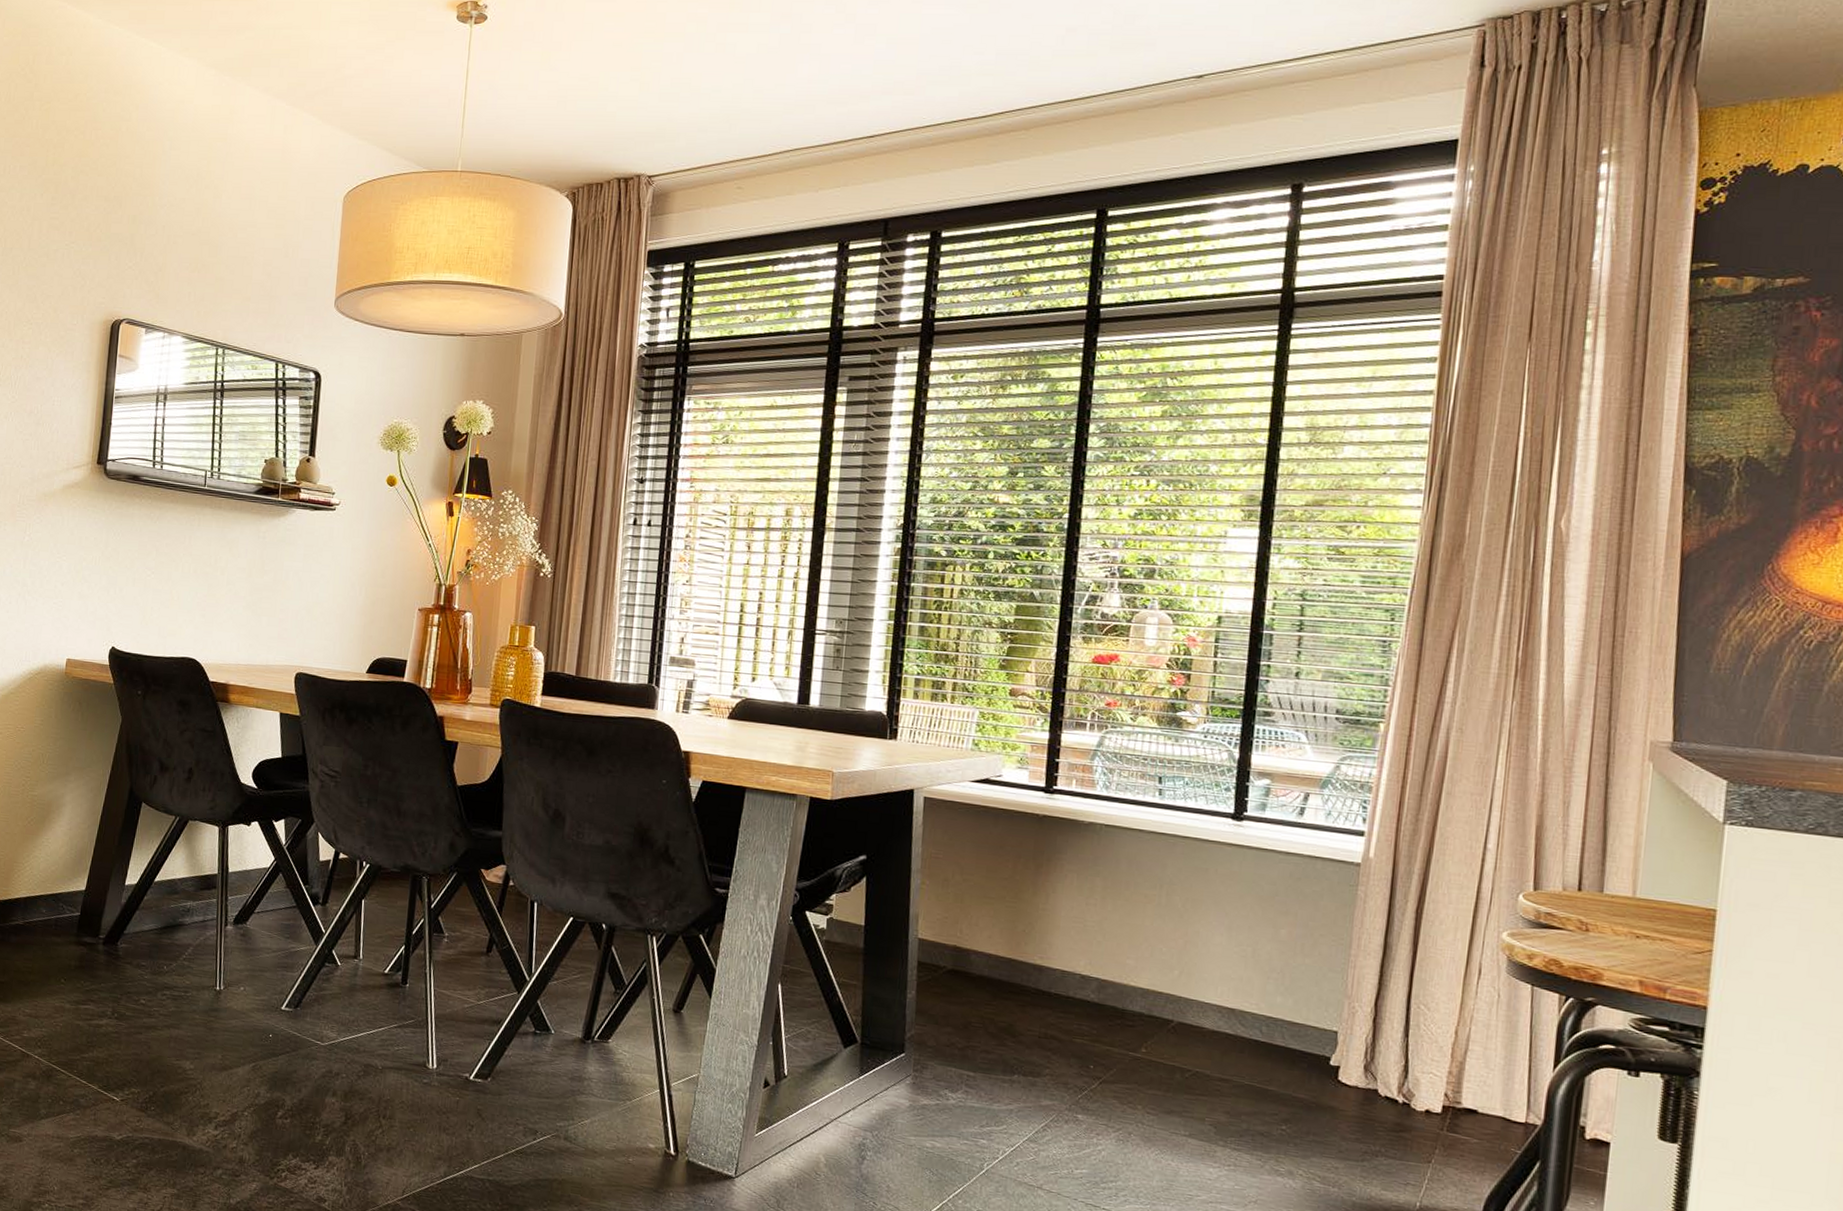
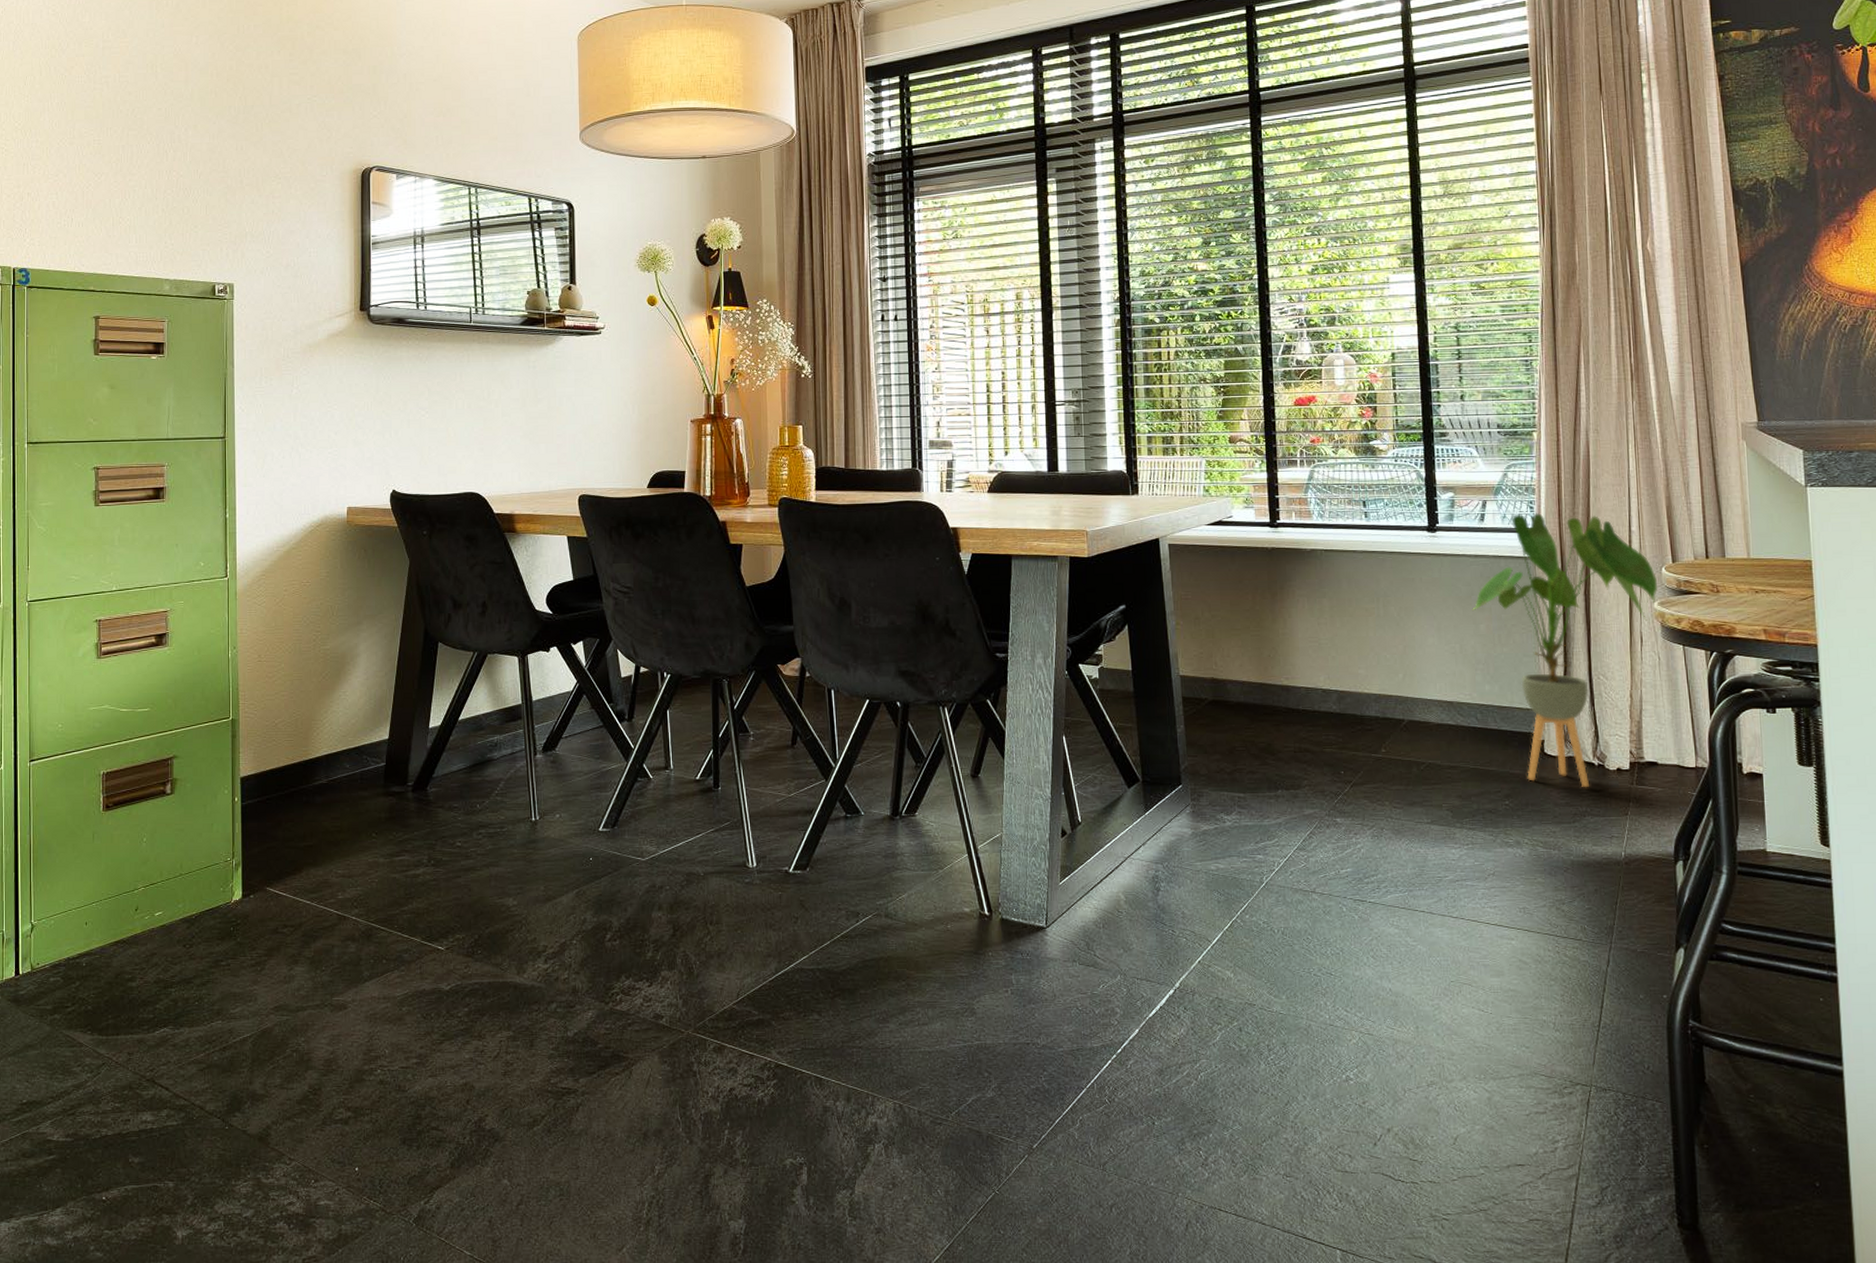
house plant: none [1274,812,1511,1125] -> present [1472,513,1657,787]

